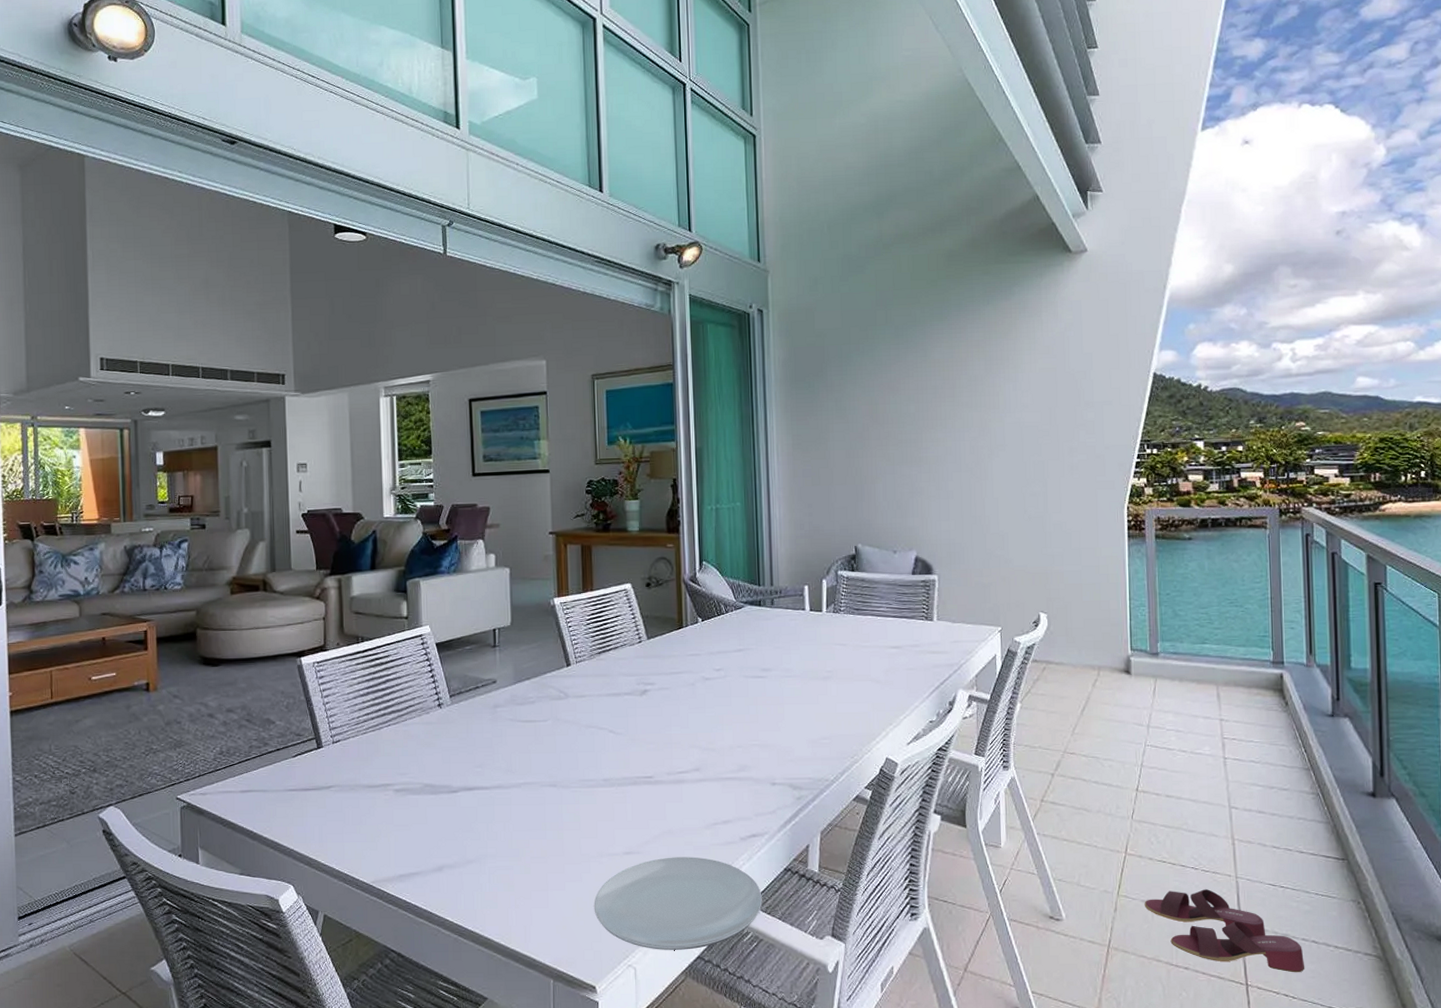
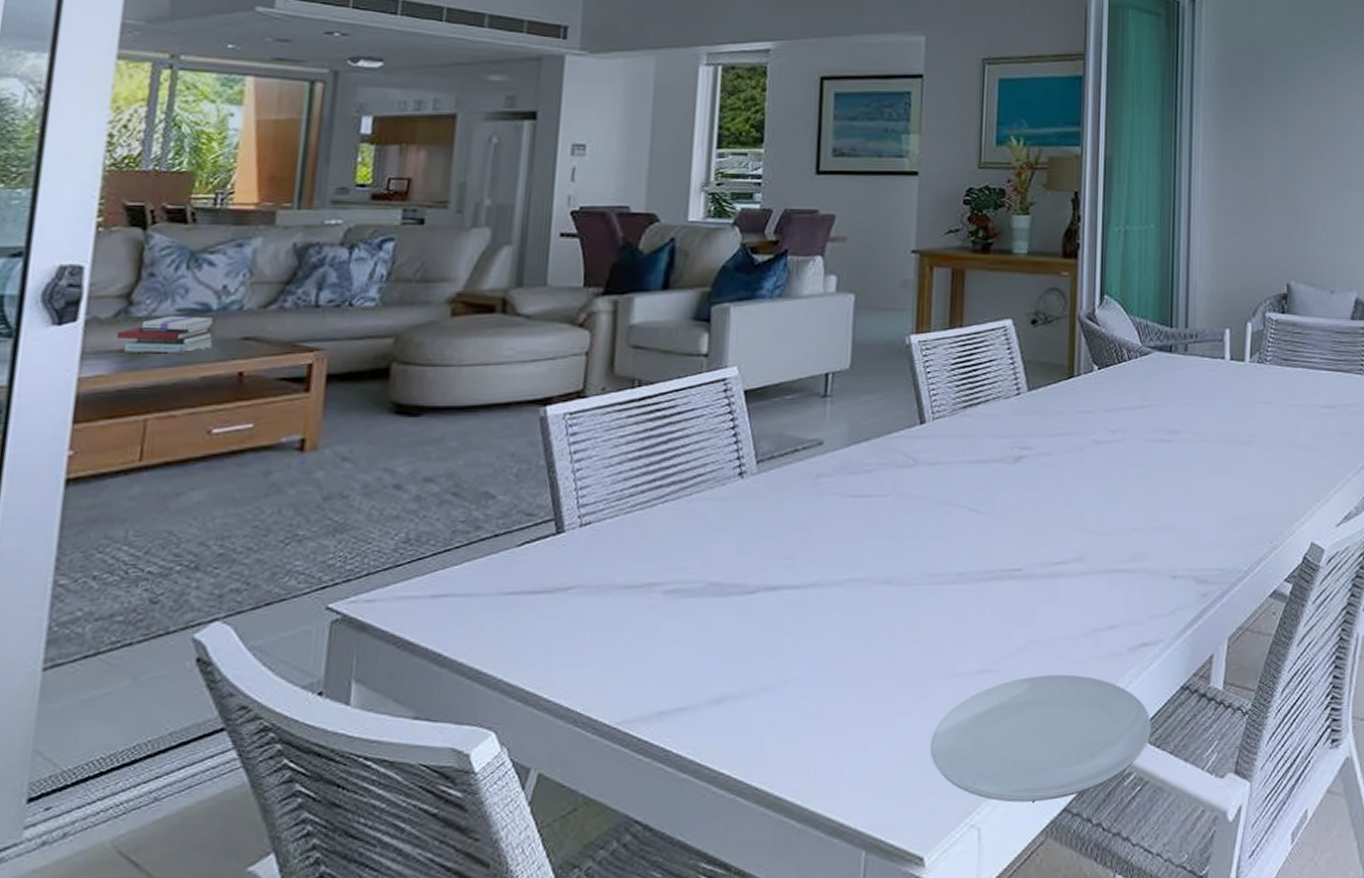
books: none [26,599,84,627] -> present [116,316,214,355]

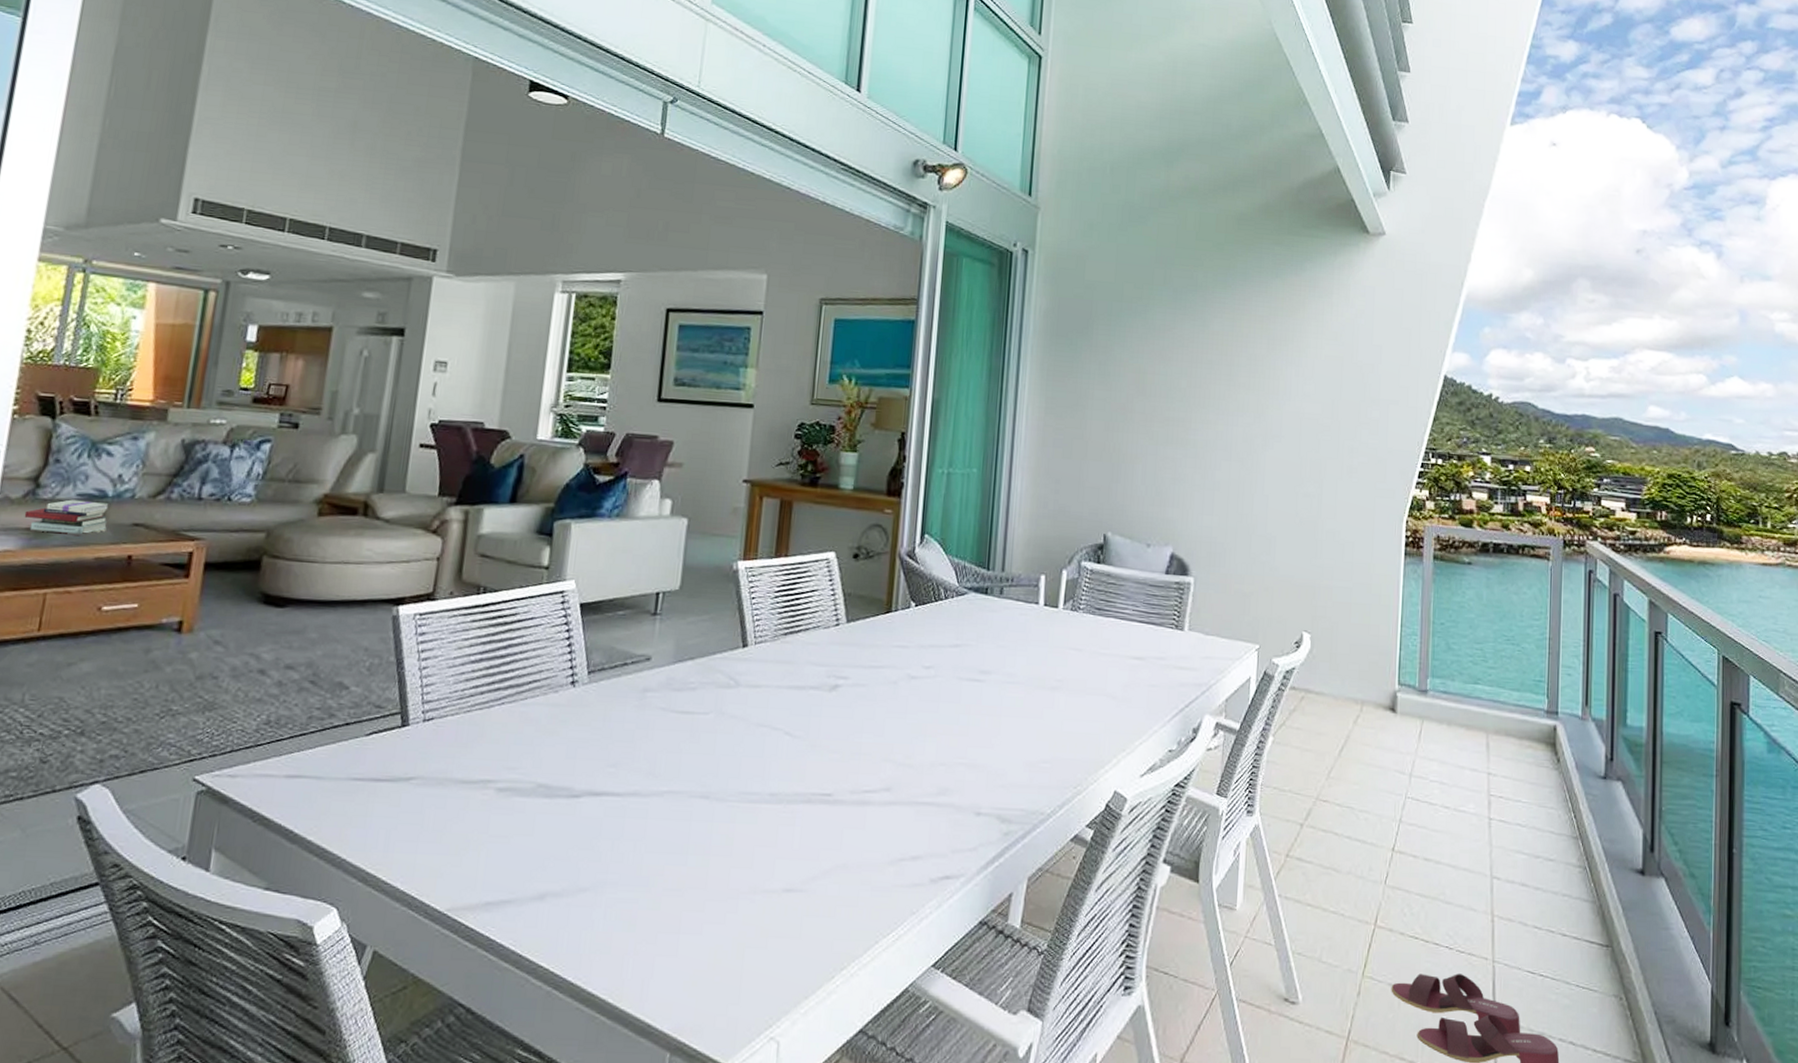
plate: present [930,674,1151,803] -> none [735,898,949,1021]

